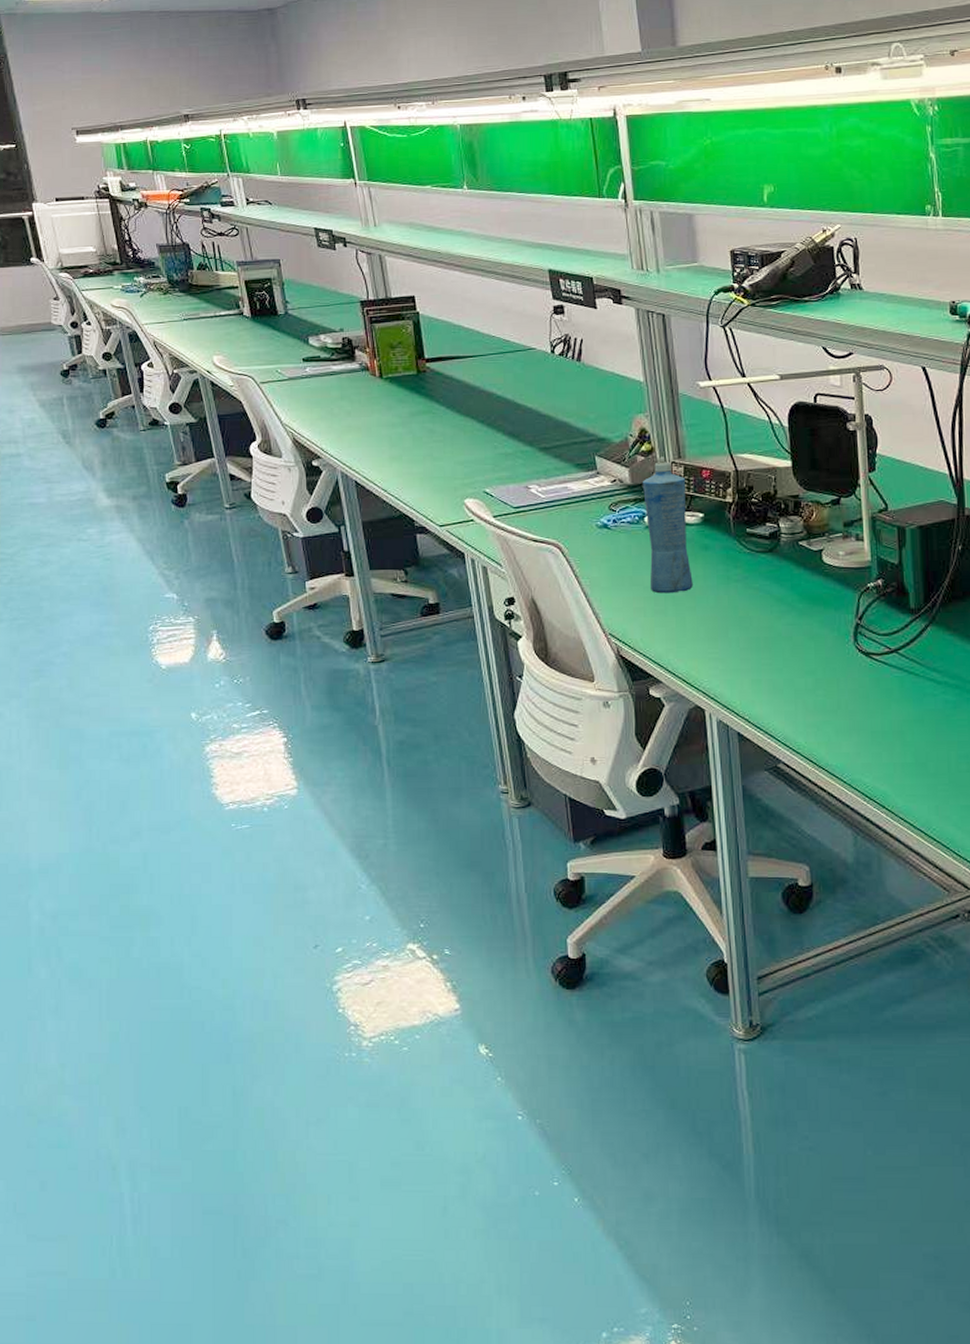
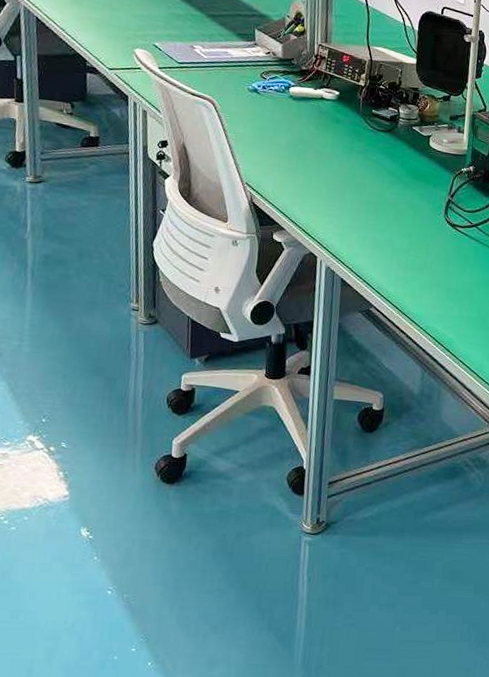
squeeze bottle: present [642,456,693,594] -> none [286,38,329,156]

